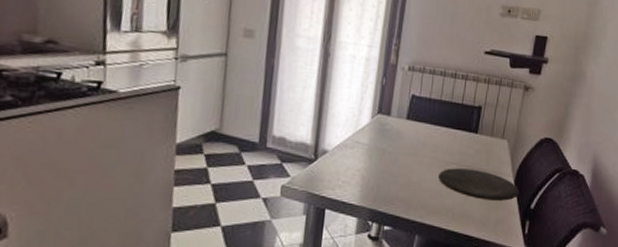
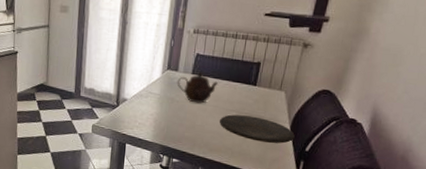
teapot: none [389,116,436,155] -> present [177,71,218,104]

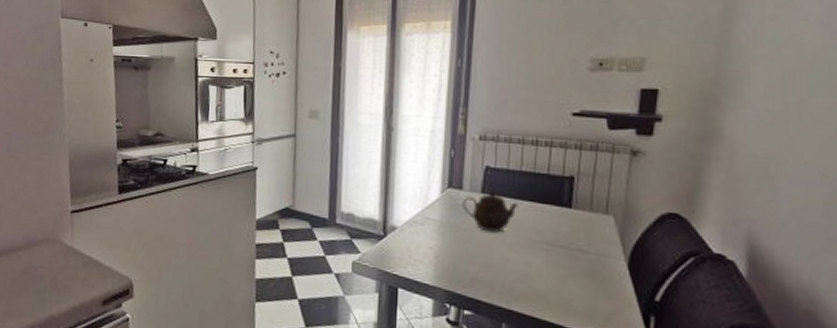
plate: present [220,114,295,144] -> none [526,248,636,290]

